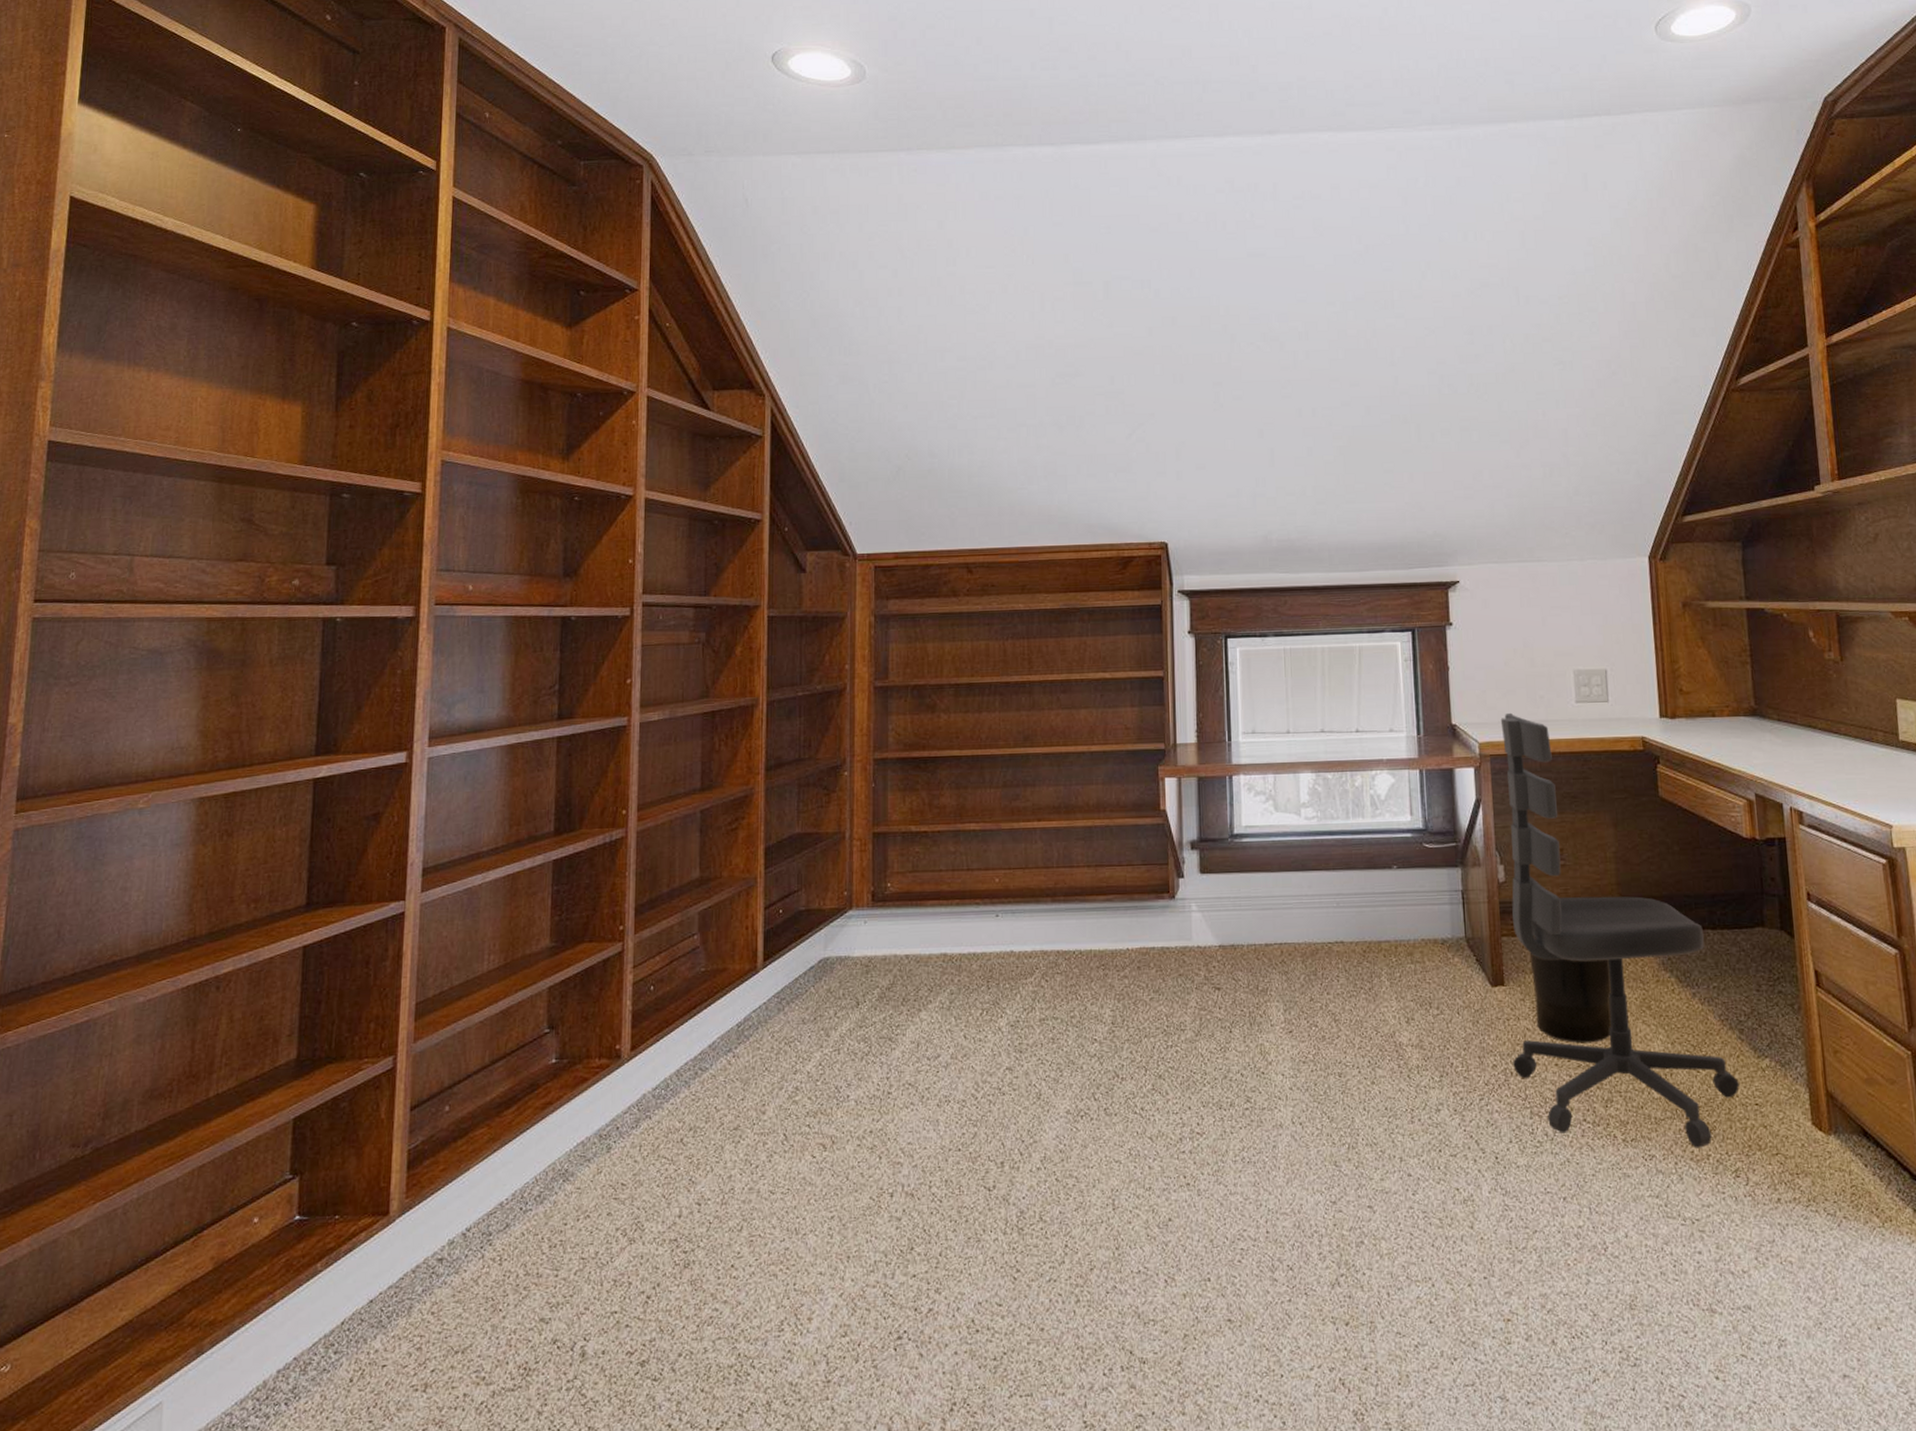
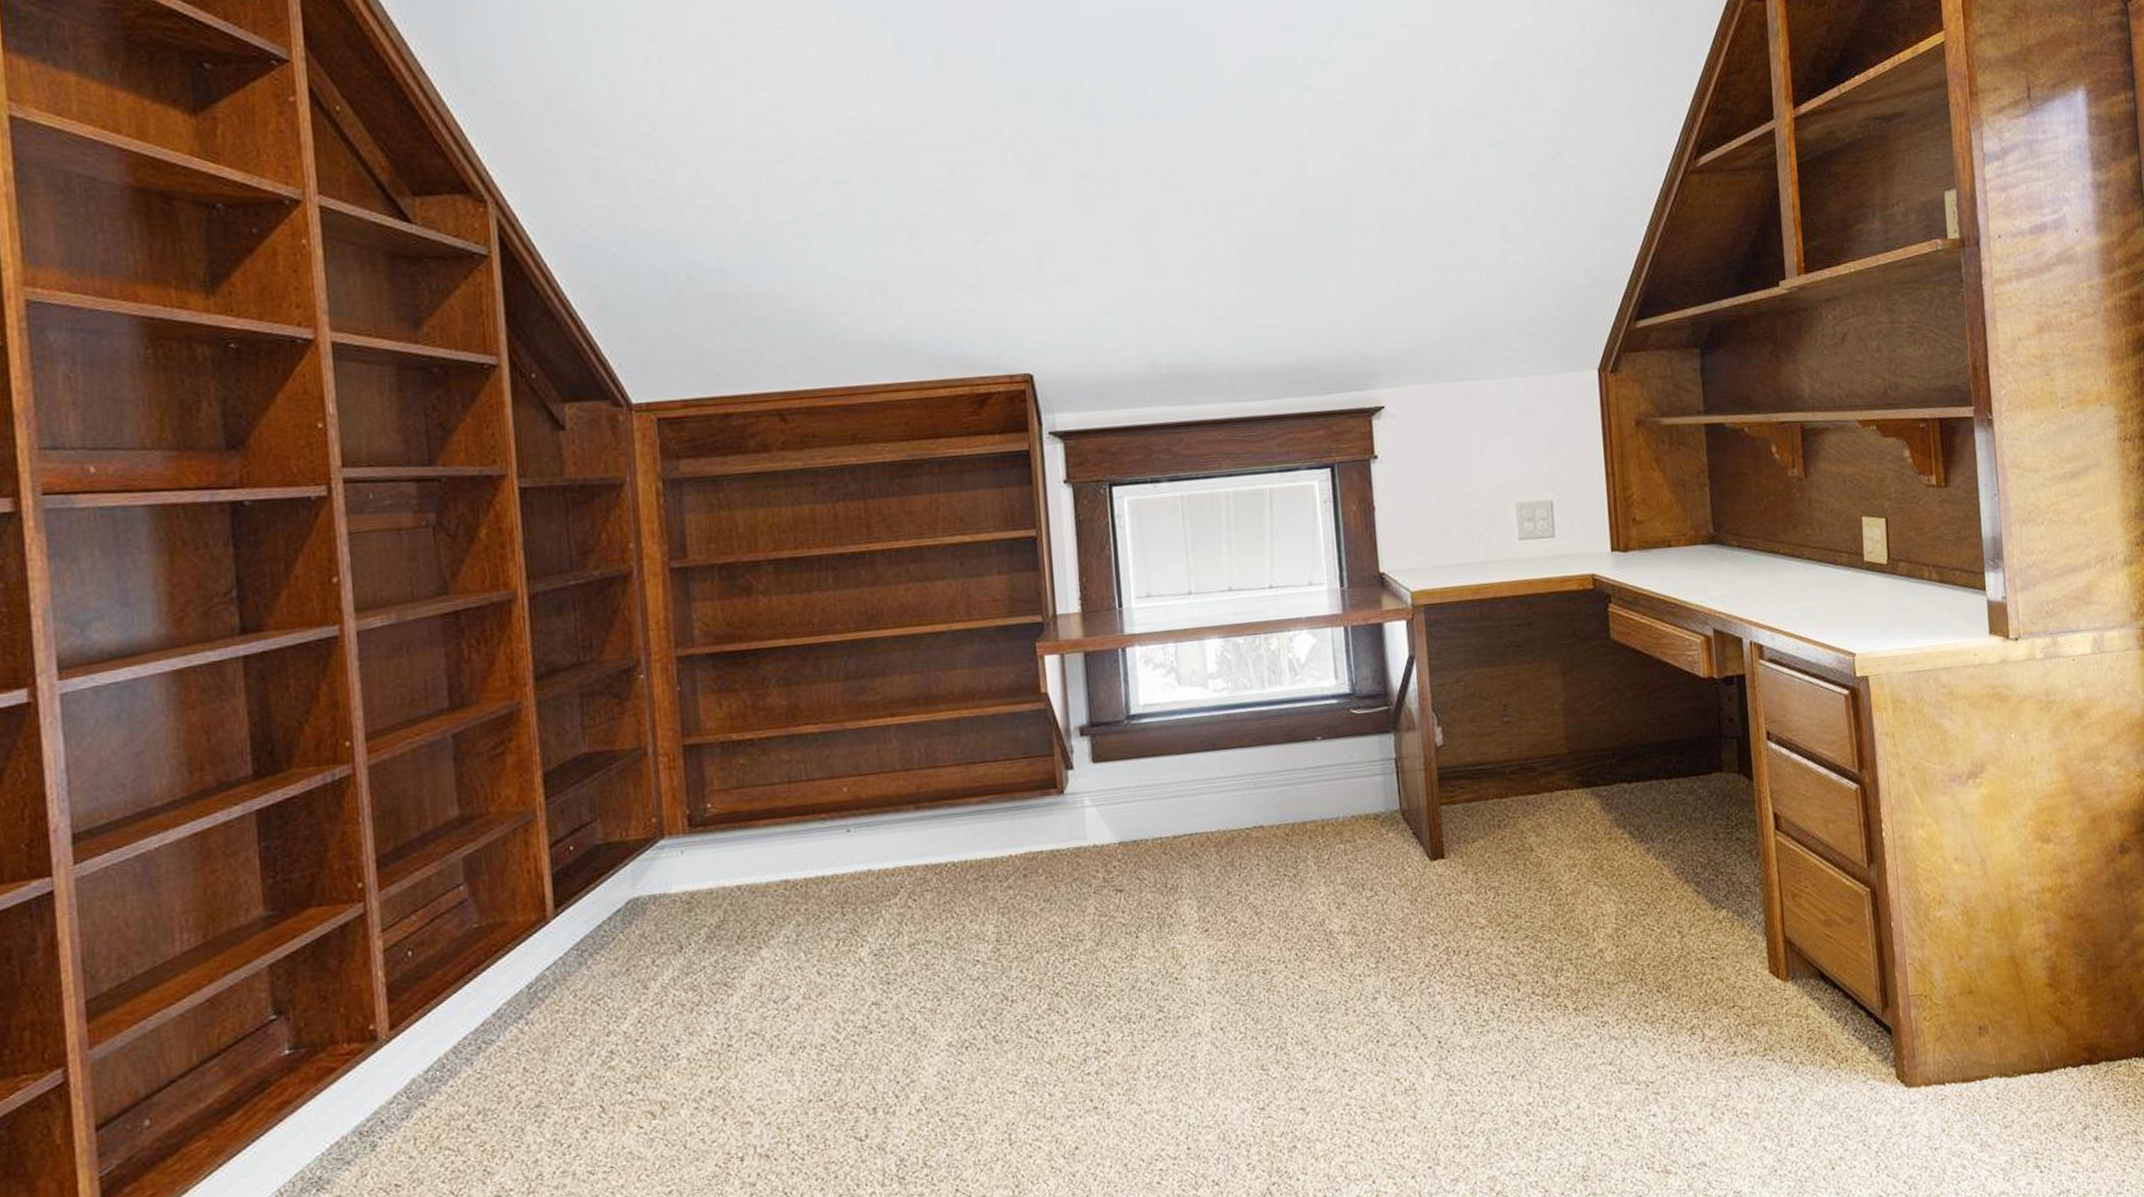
office chair: present [1500,712,1741,1148] -> none [1434,555,1697,1010]
waste bin: present [1529,935,1612,1043] -> none [1471,801,1562,912]

